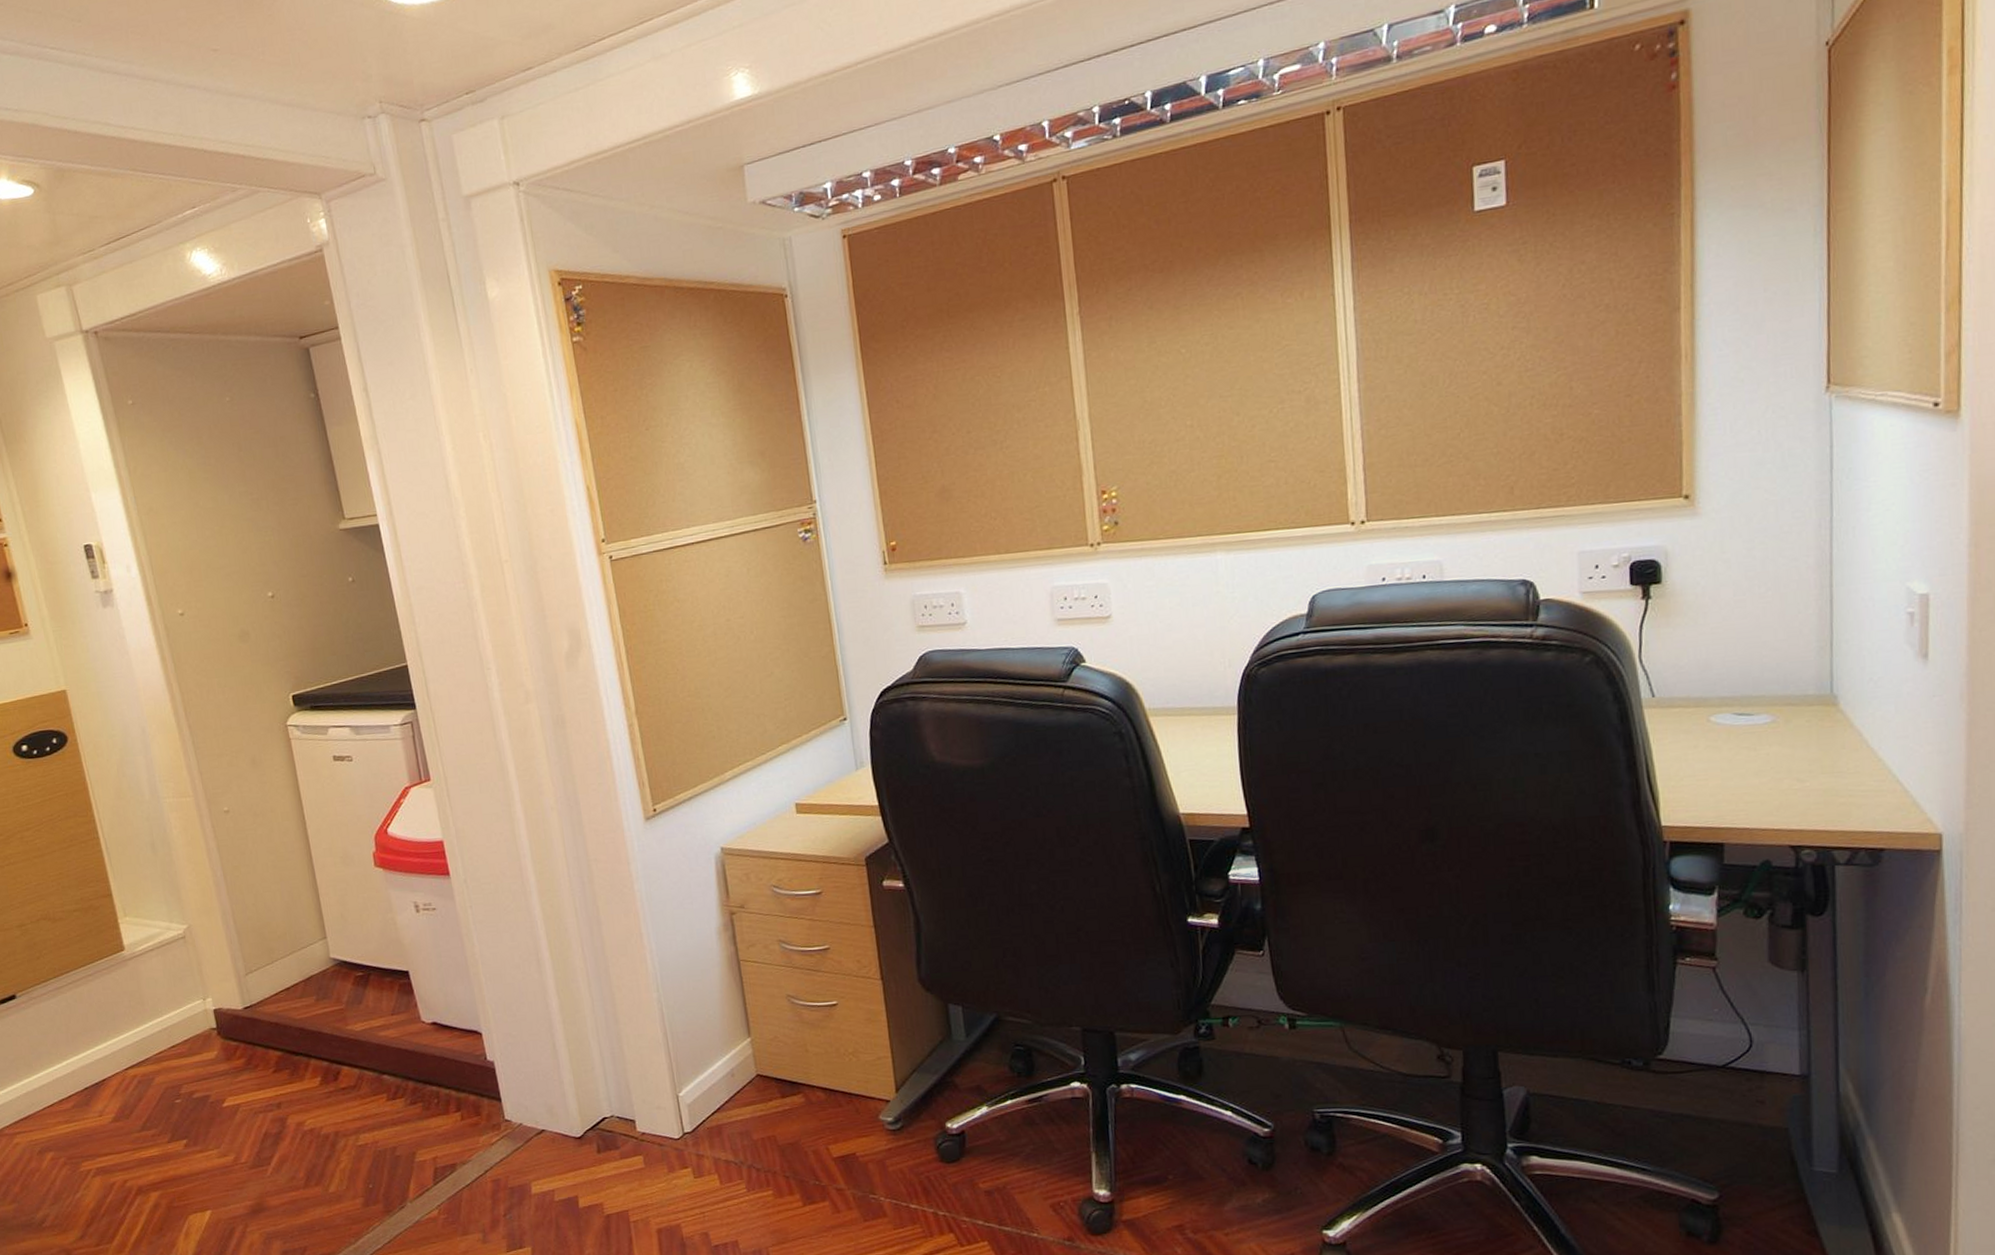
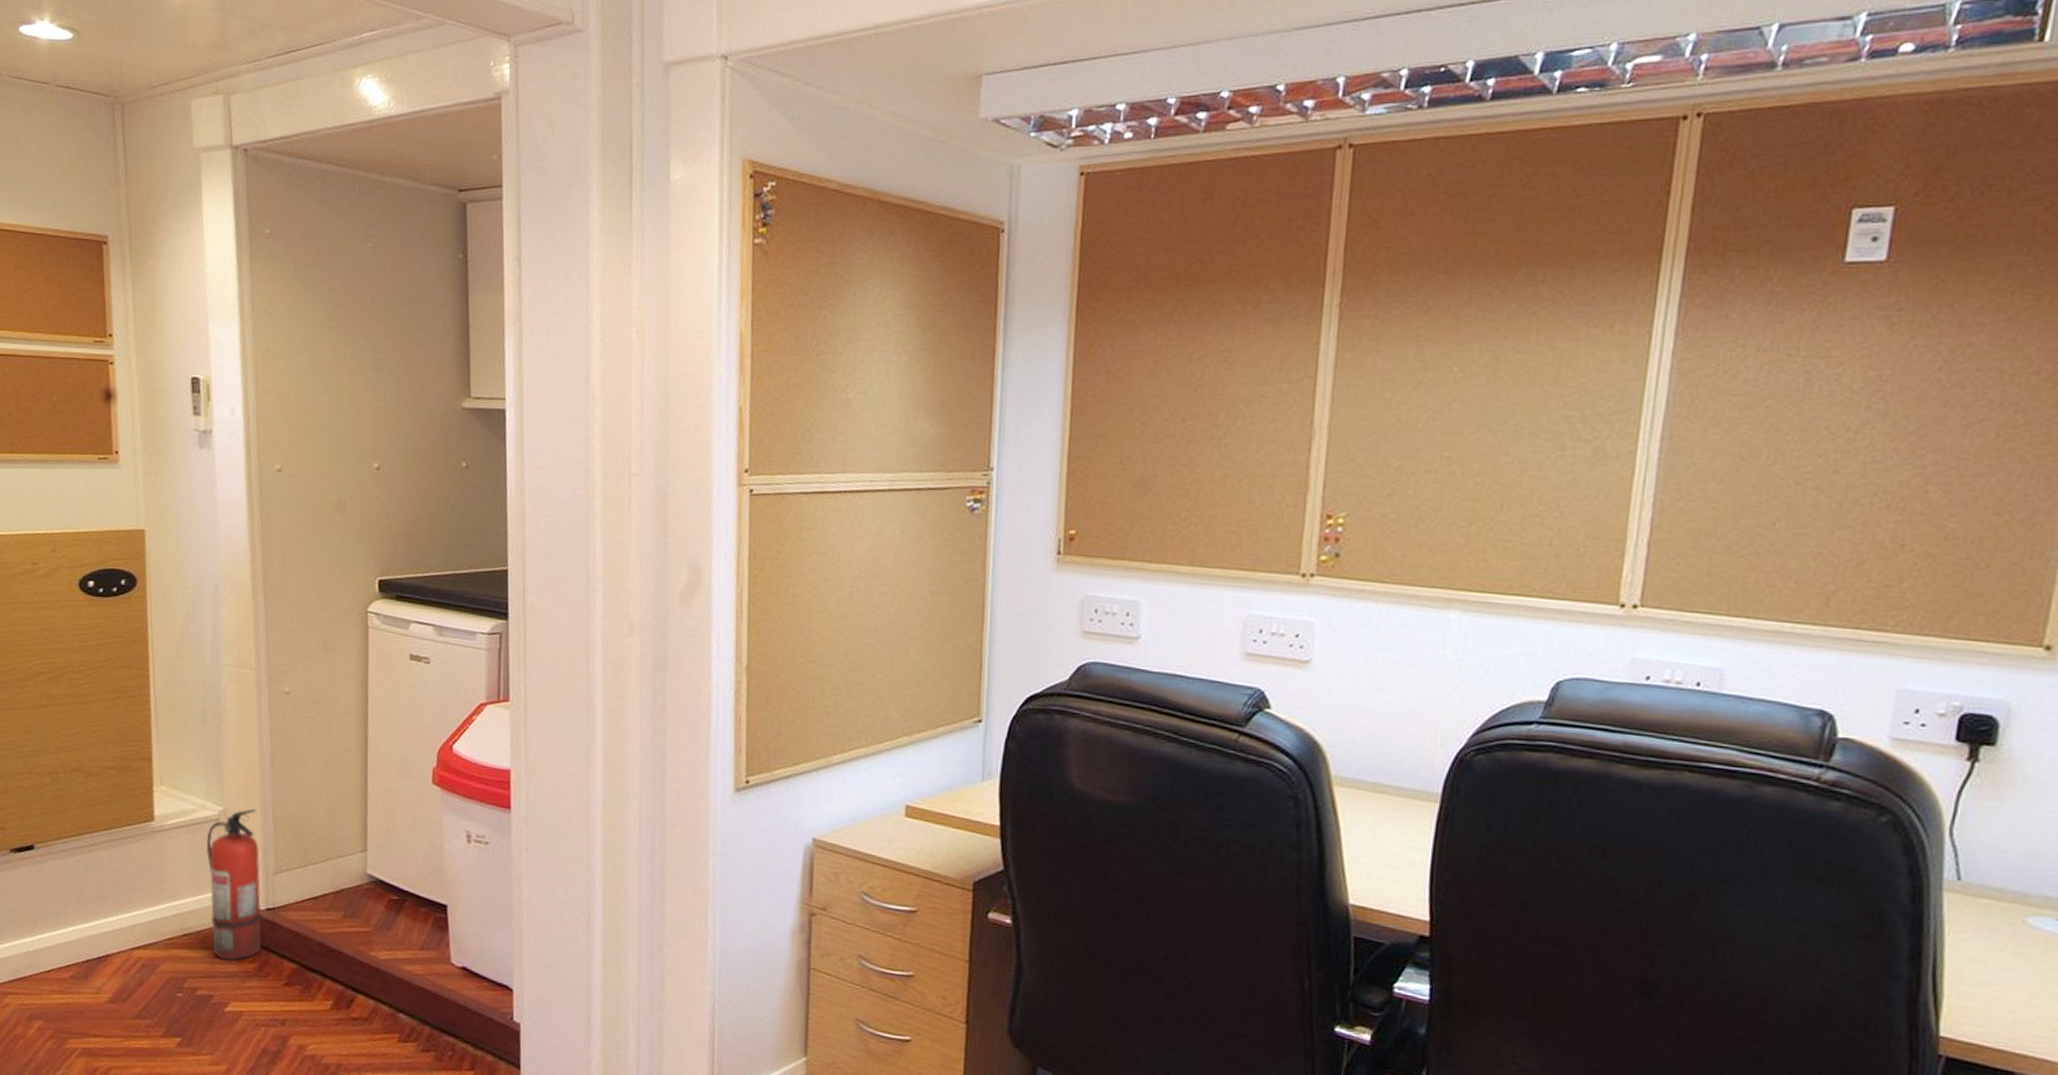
fire extinguisher: none [176,921,246,1062] -> present [206,808,262,962]

